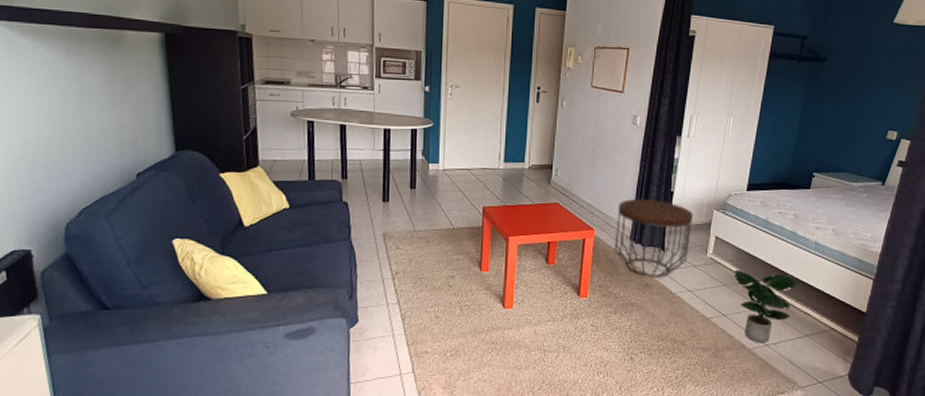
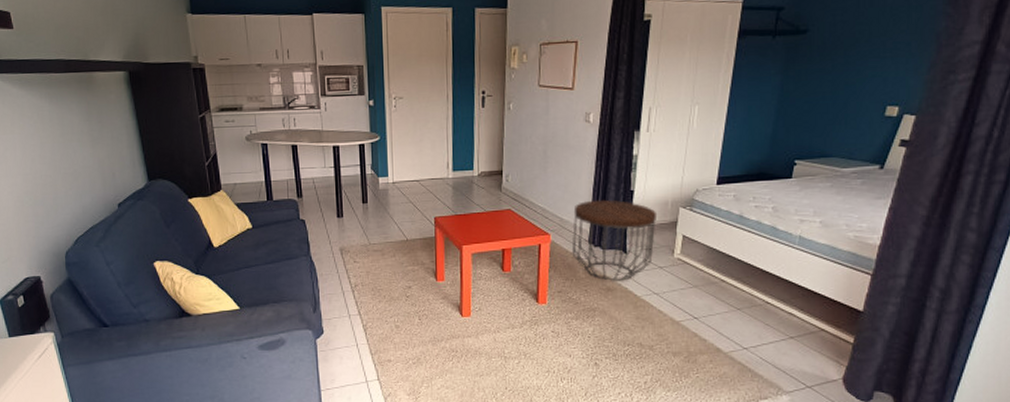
potted plant: present [734,270,797,343] -> none [705,270,779,346]

